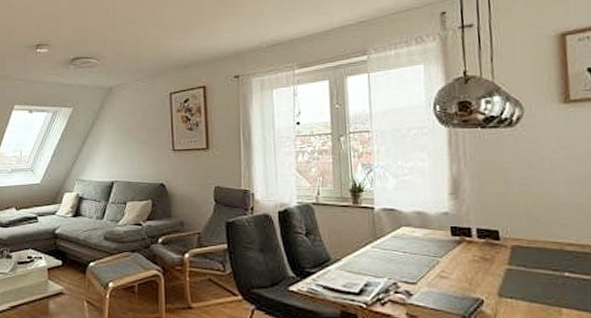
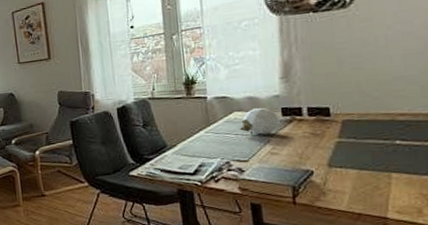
decorative egg: none [407,224,449,255] -> present [239,107,280,135]

